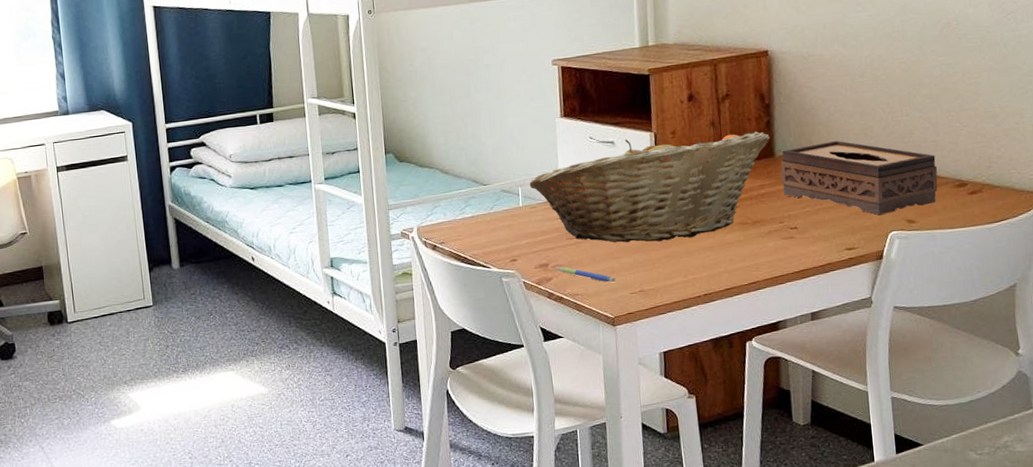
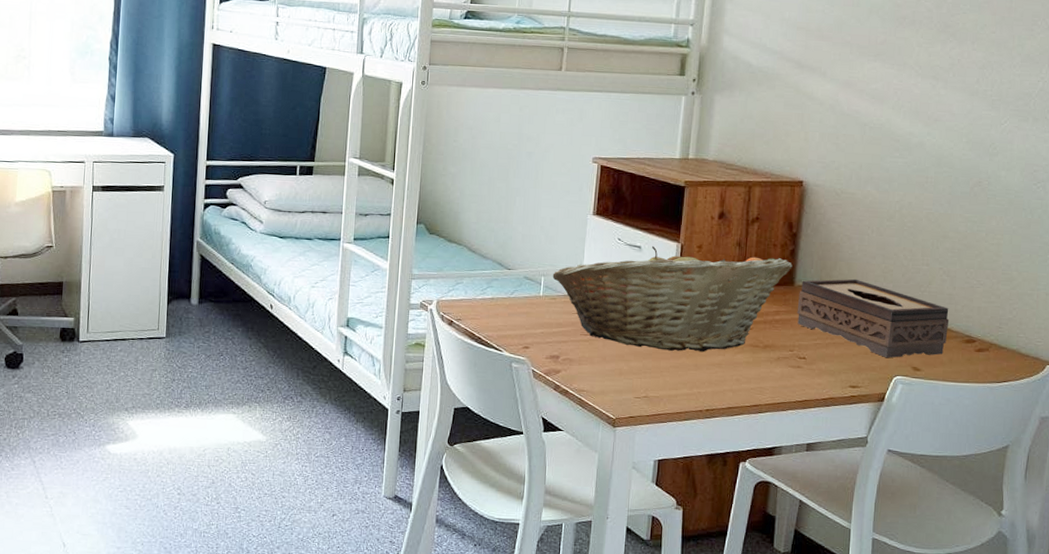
pen: present [556,267,616,283] -> none [566,361,622,384]

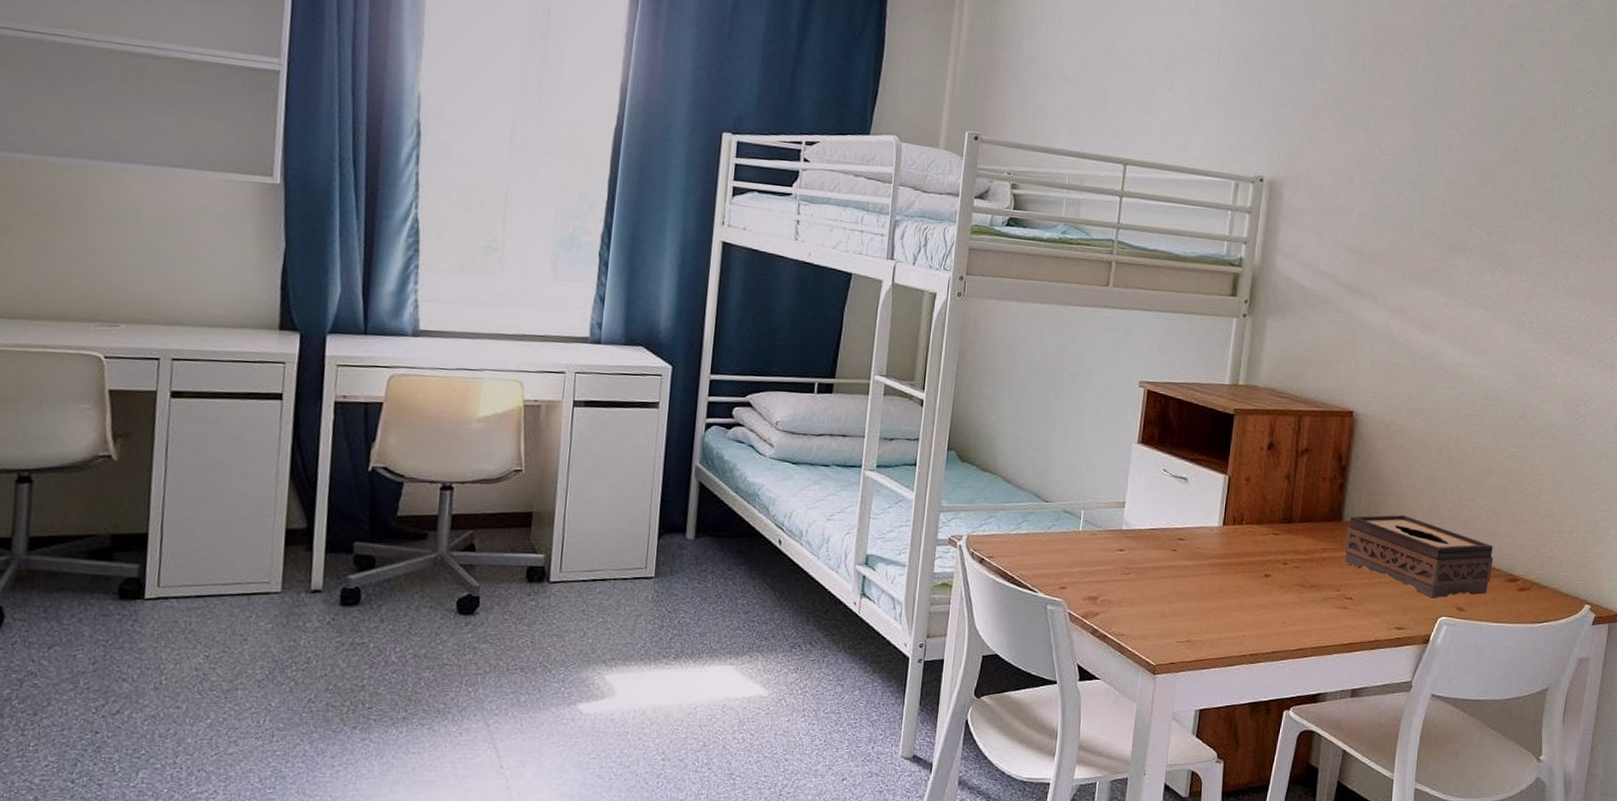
fruit basket: present [552,246,792,353] -> none [1093,478,1341,593]

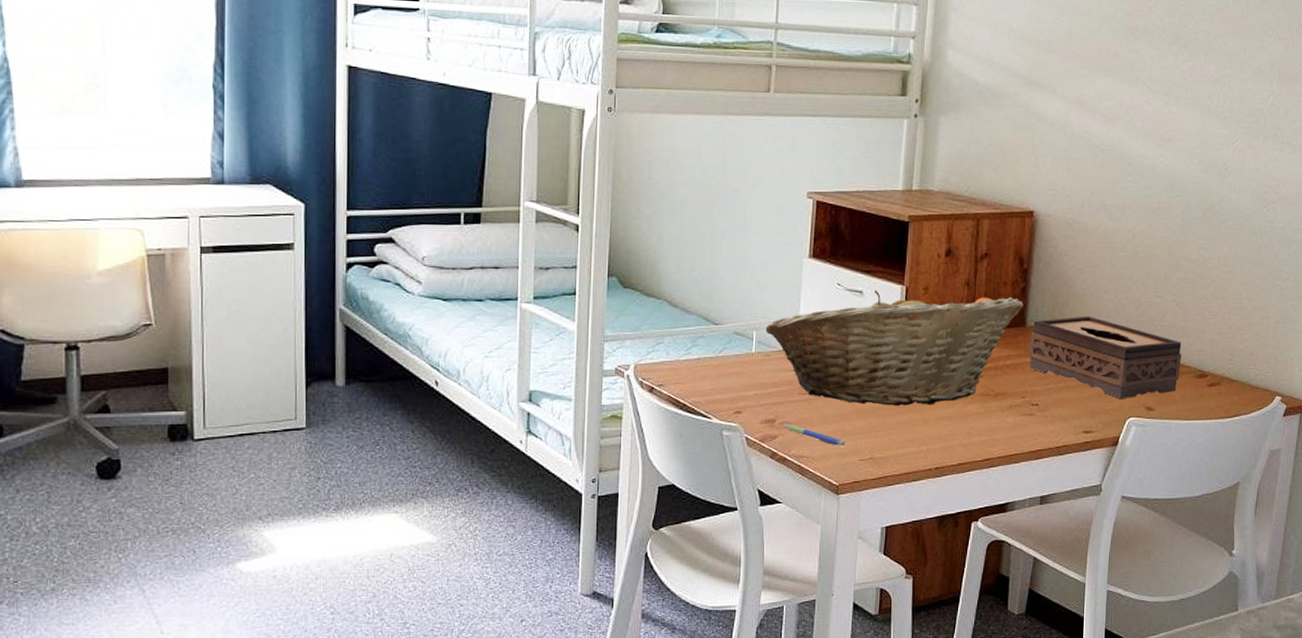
fruit basket: none [1093,478,1341,593] -> present [765,290,1024,406]
pen: none [1105,602,1164,627] -> present [783,424,845,446]

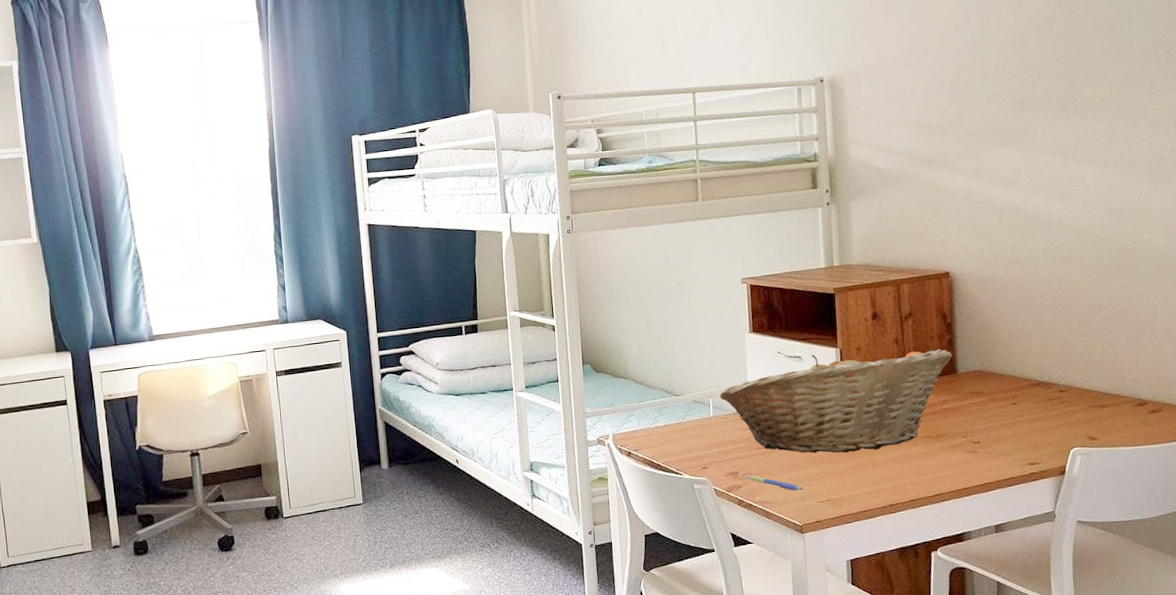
tissue box: present [1029,316,1182,399] -> none [963,358,1119,432]

